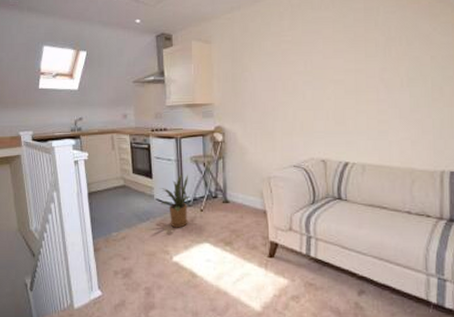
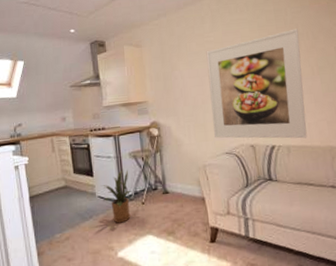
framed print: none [281,31,390,157] -> present [206,28,307,139]

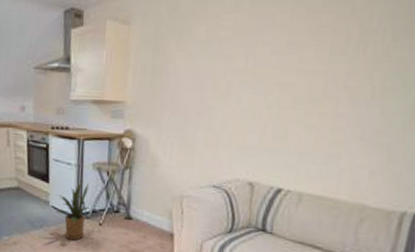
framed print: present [206,28,307,139] -> none [203,20,371,188]

